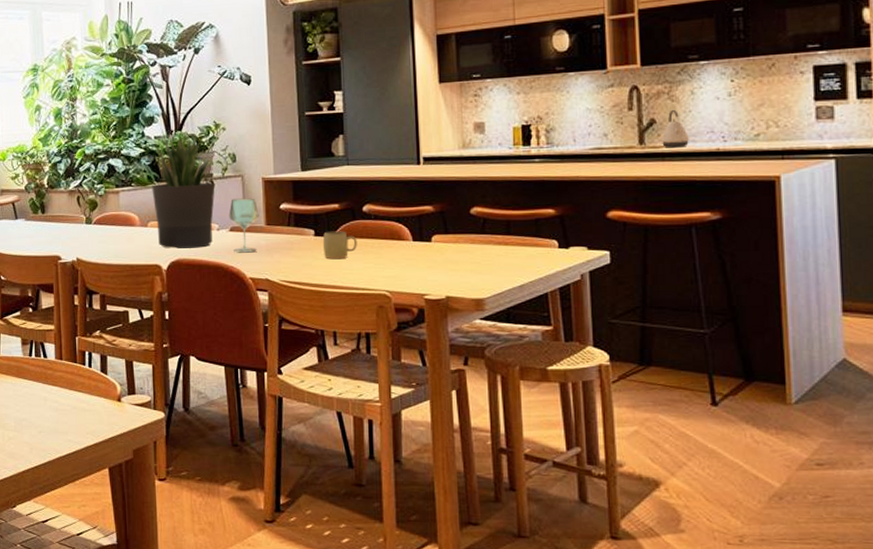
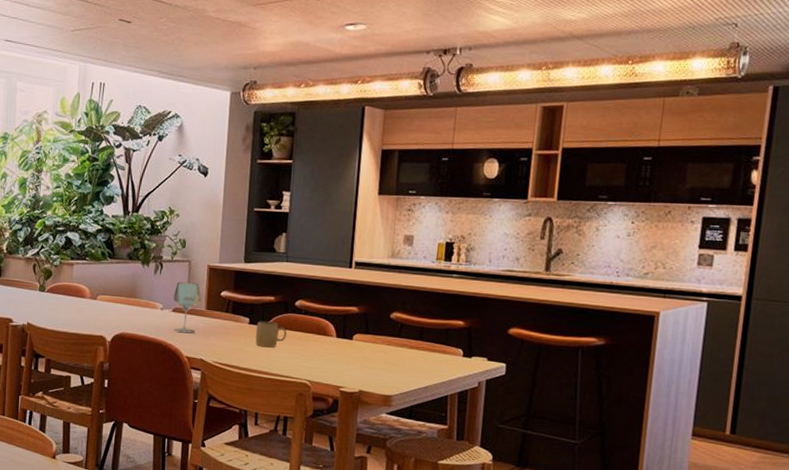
planter: present [152,129,215,249] -> none [104,209,165,324]
kettle: present [662,109,689,148] -> none [565,242,589,278]

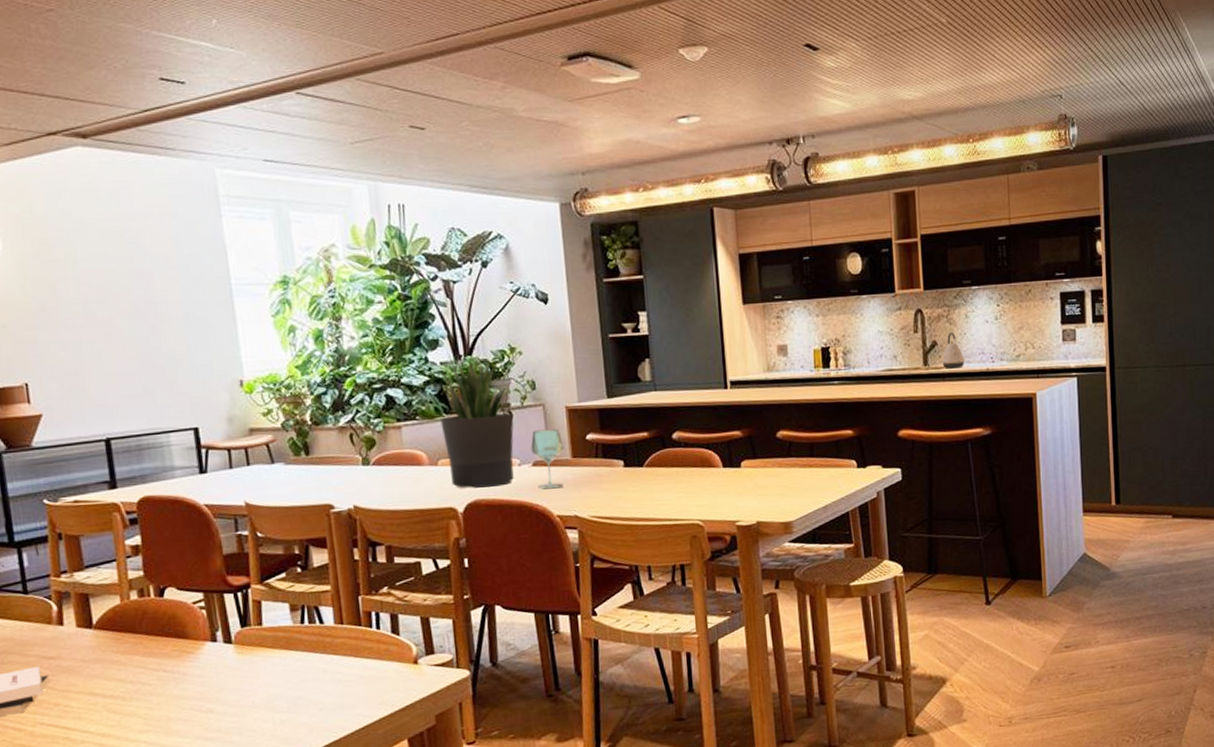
planter: none [104,209,165,324] -> present [439,354,514,489]
mug: present [255,321,287,347] -> none [632,460,668,490]
kettle: none [565,242,589,278] -> present [942,332,965,369]

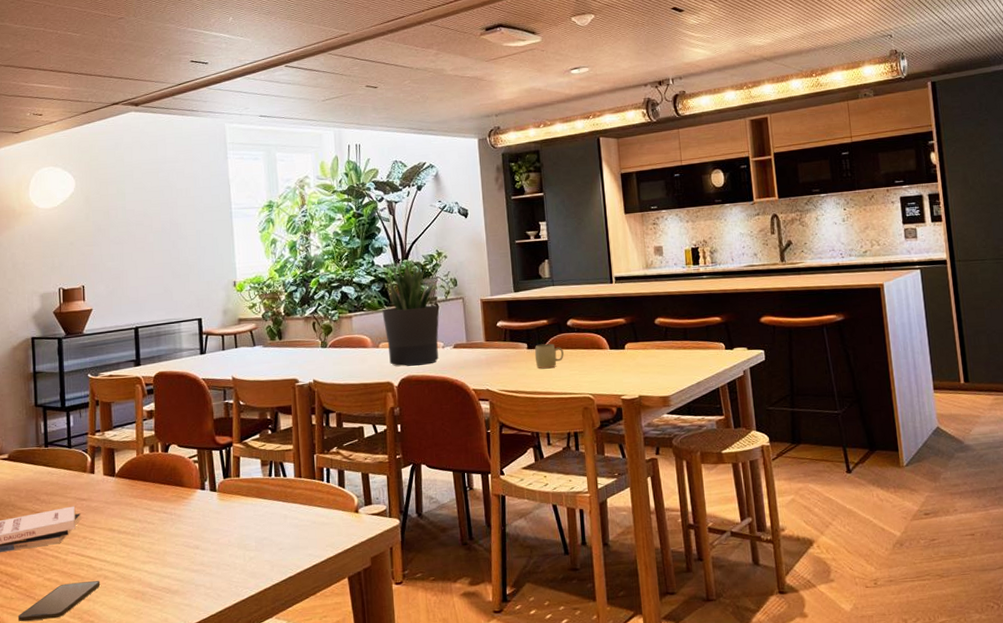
wine glass: present [530,428,565,489] -> none [452,317,479,368]
mug: none [632,460,668,490] -> present [534,343,564,368]
kettle: present [942,332,965,369] -> none [797,232,817,264]

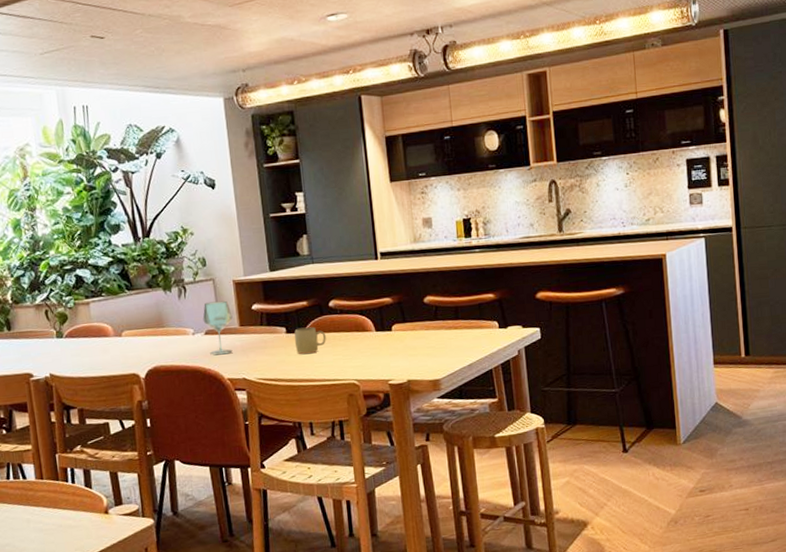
planter: present [382,258,440,367] -> none [121,237,189,357]
wine glass: none [452,317,479,368] -> present [202,300,233,356]

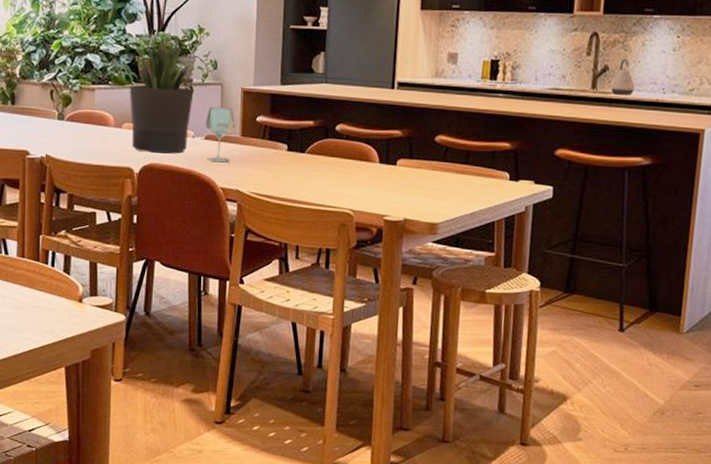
planter: none [121,237,189,357] -> present [129,28,194,154]
mug: present [294,326,326,354] -> none [294,147,327,175]
kettle: none [576,200,597,235] -> present [611,58,635,95]

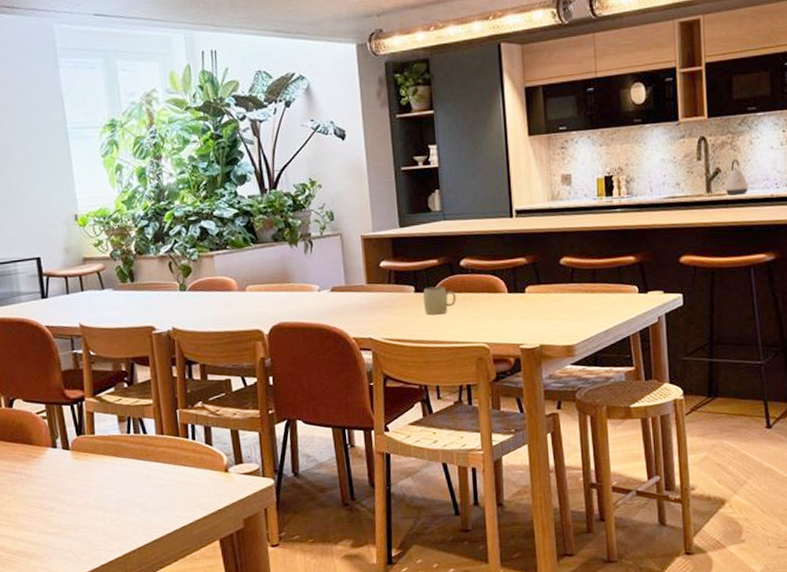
planter: present [129,28,194,154] -> none [247,188,314,313]
wine glass: present [205,106,236,163] -> none [329,256,360,313]
mug: none [294,147,327,175] -> present [423,286,456,314]

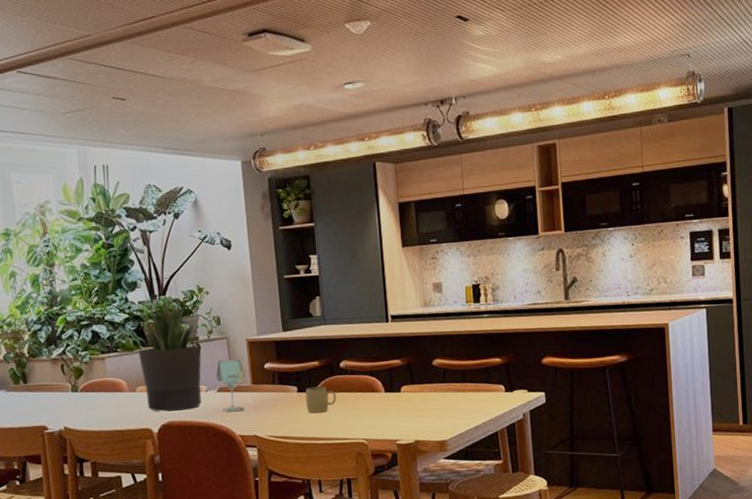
planter: none [247,188,314,313] -> present [138,294,202,412]
wine glass: none [329,256,360,313] -> present [216,359,246,412]
kettle: present [726,158,748,196] -> none [582,269,602,303]

